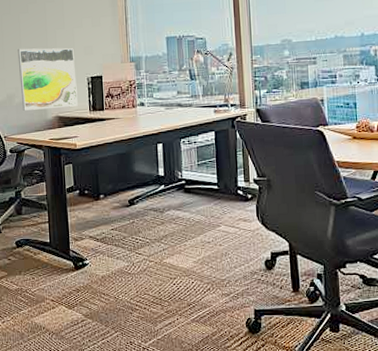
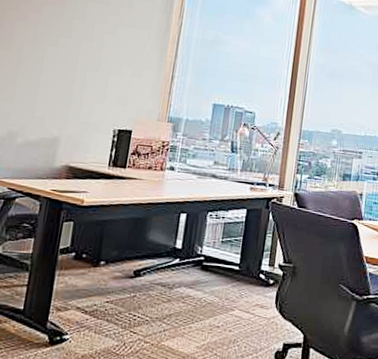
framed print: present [17,48,78,111] -> none [24,82,105,159]

